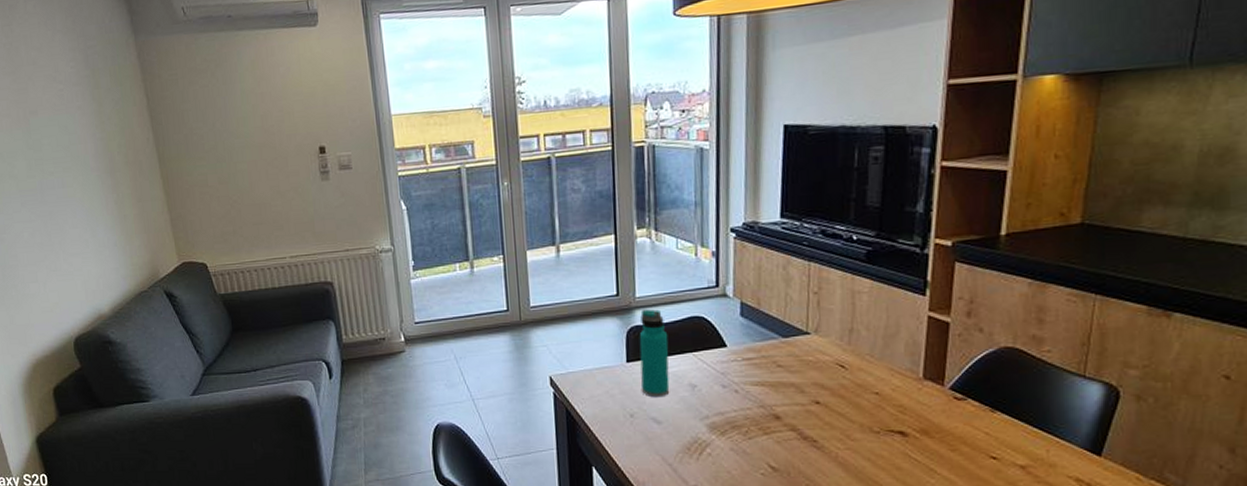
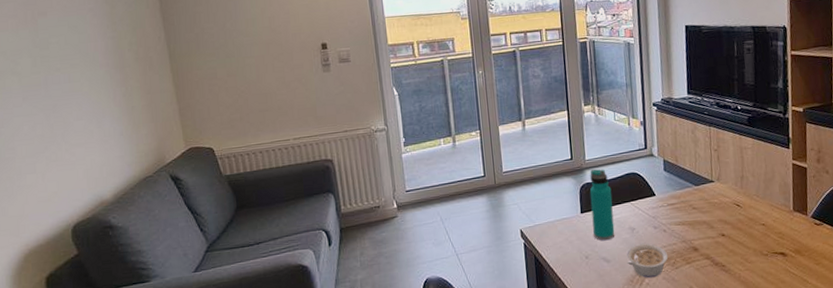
legume: none [683,405,740,448] -> present [627,243,669,278]

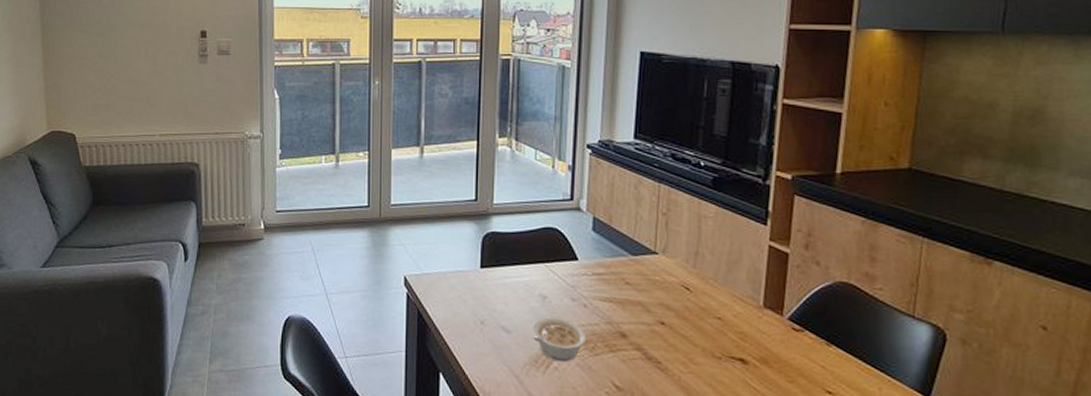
water bottle: present [590,169,615,241] -> none [494,216,522,306]

